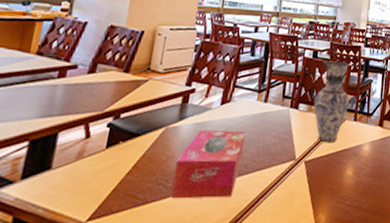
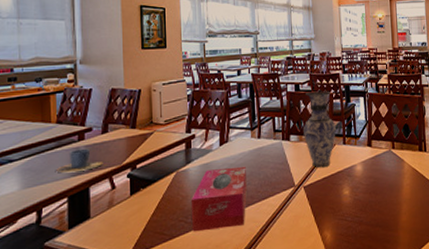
cup: none [22,87,83,114] -> present [56,148,104,173]

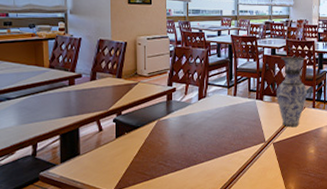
cup: present [56,148,104,173] -> none [49,93,92,114]
tissue box: present [190,166,248,232] -> none [170,120,222,175]

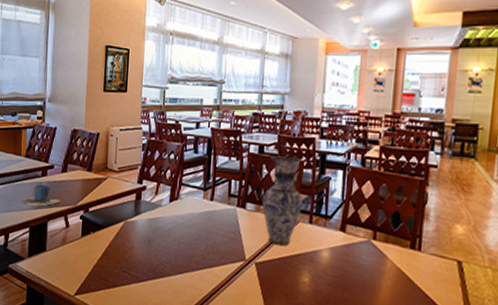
cup: none [49,93,92,114] -> present [22,184,61,206]

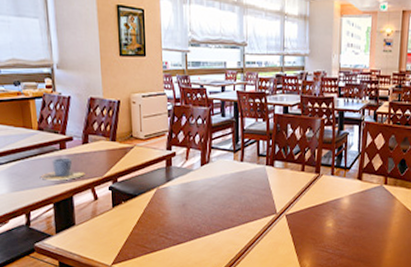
vase: present [261,155,304,246] -> none [288,115,326,198]

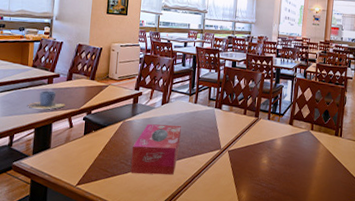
tissue box: none [171,189,228,248] -> present [131,124,181,175]

